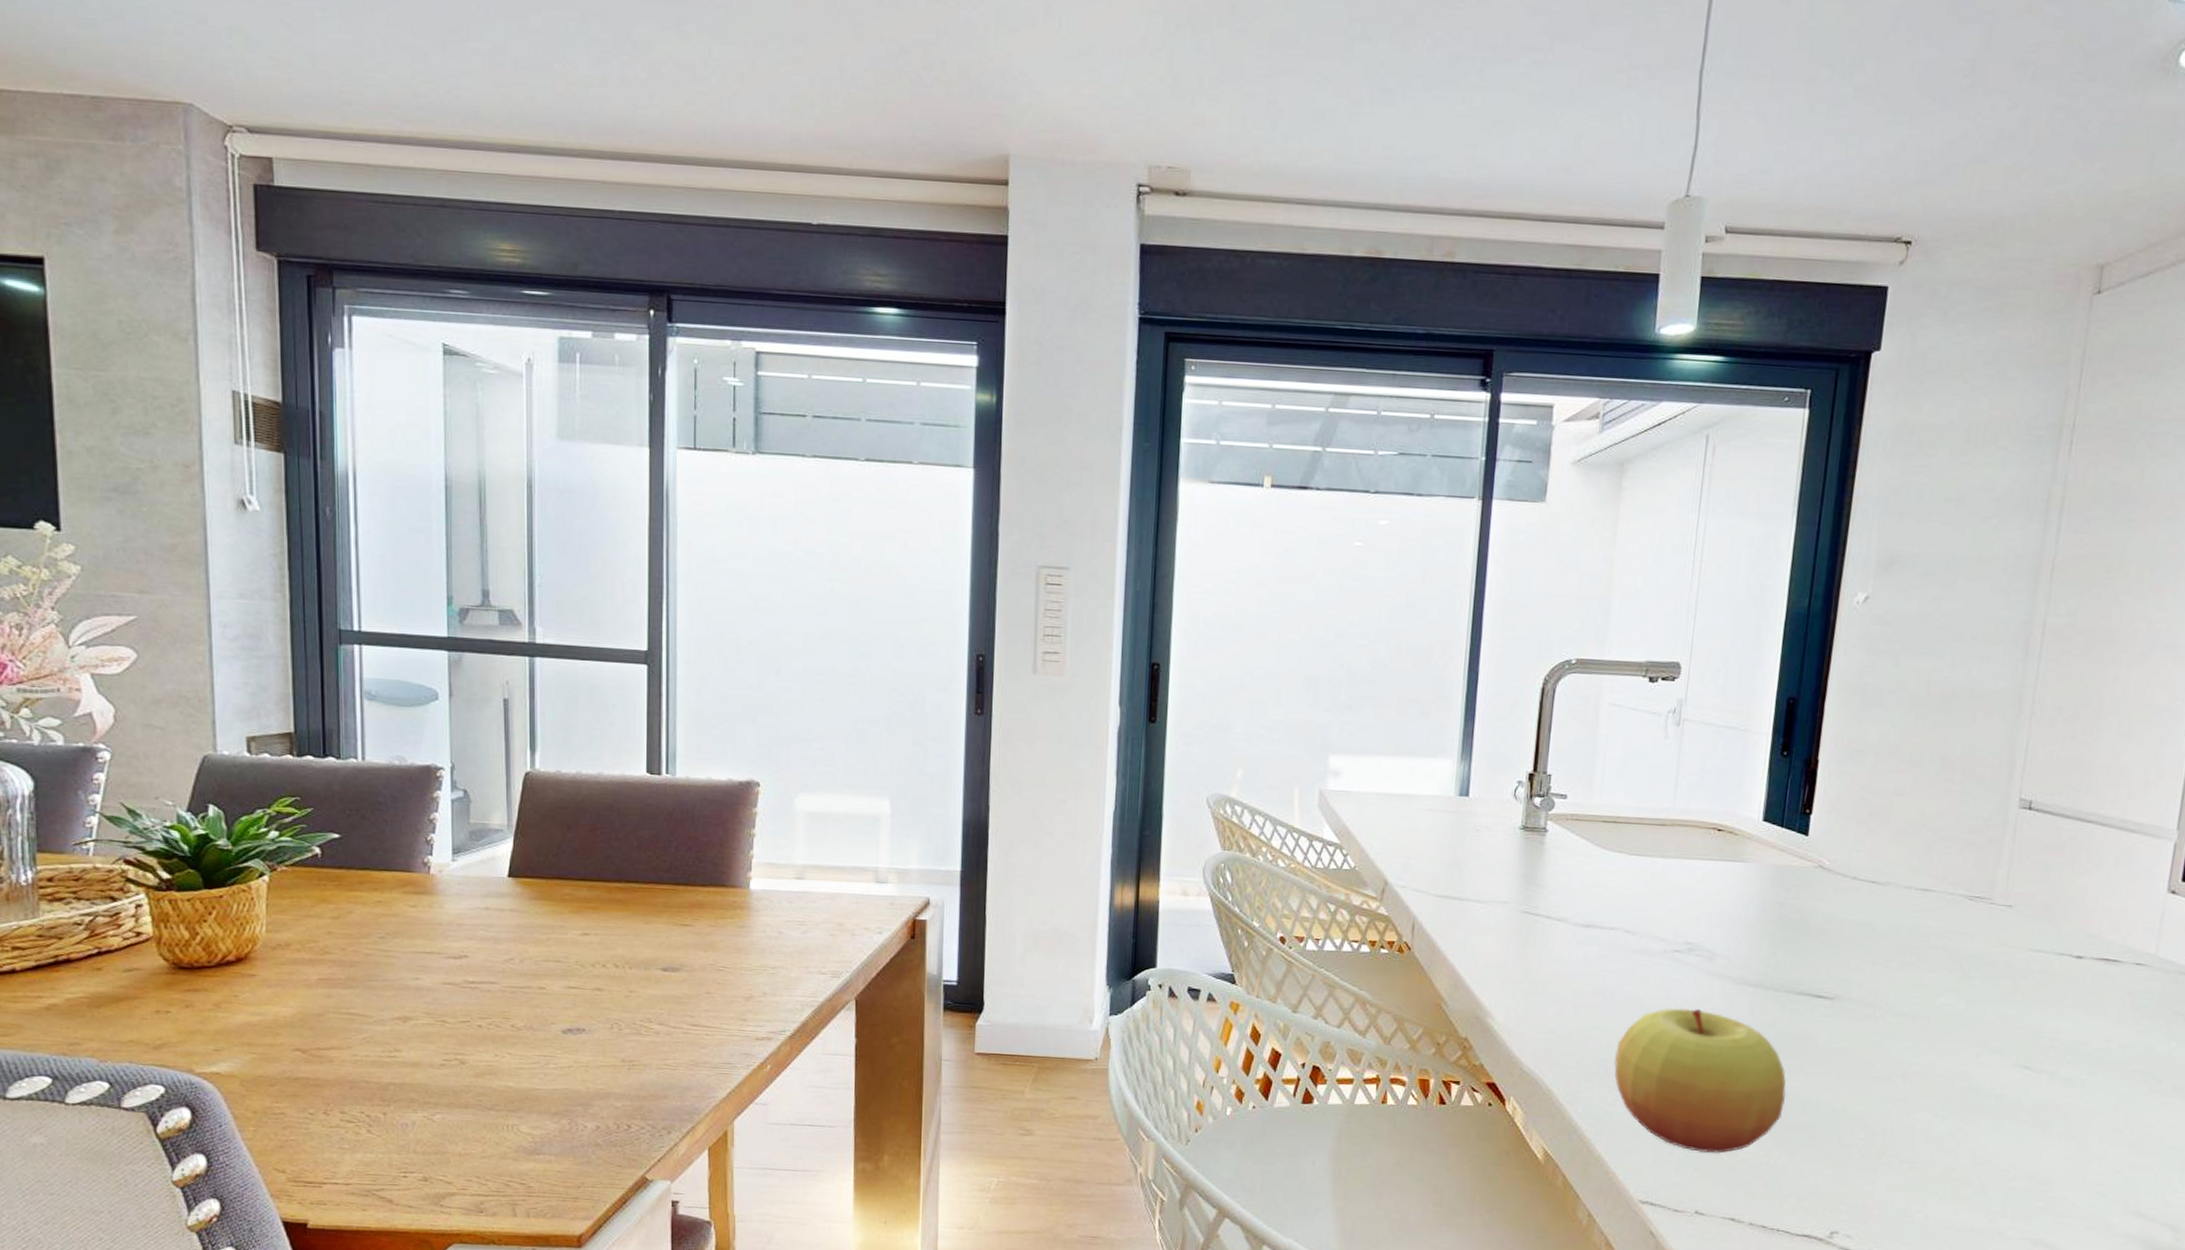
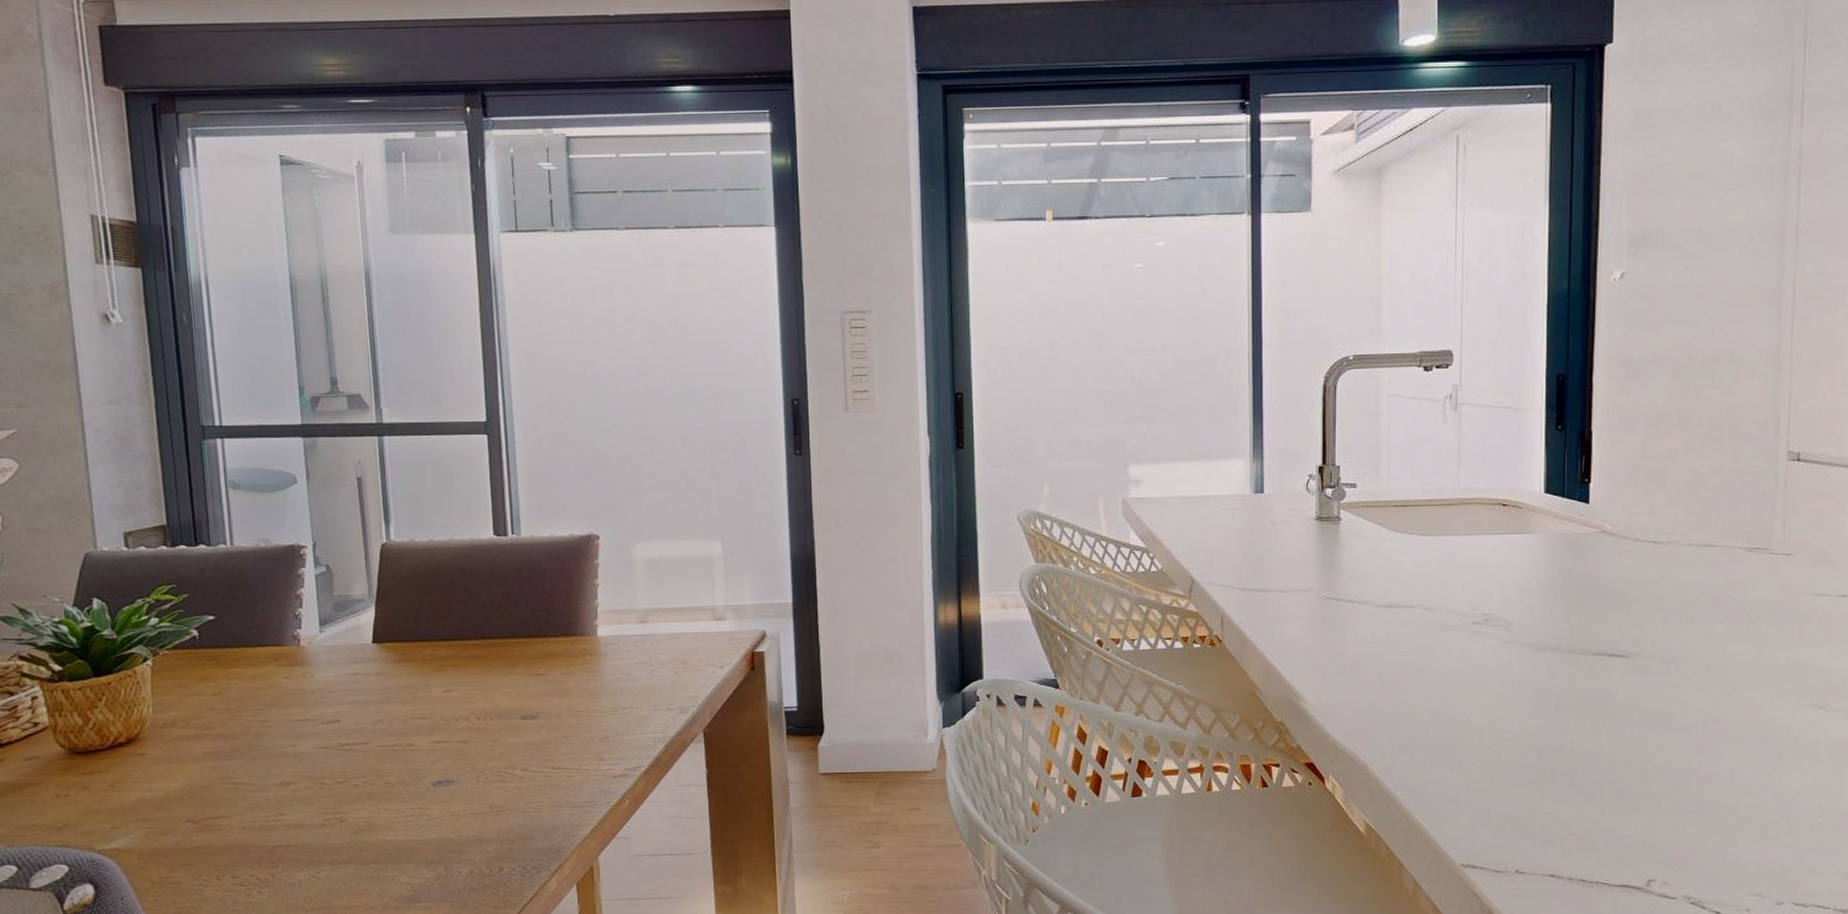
apple: present [1613,1007,1787,1153] -> none [1424,677,1593,813]

